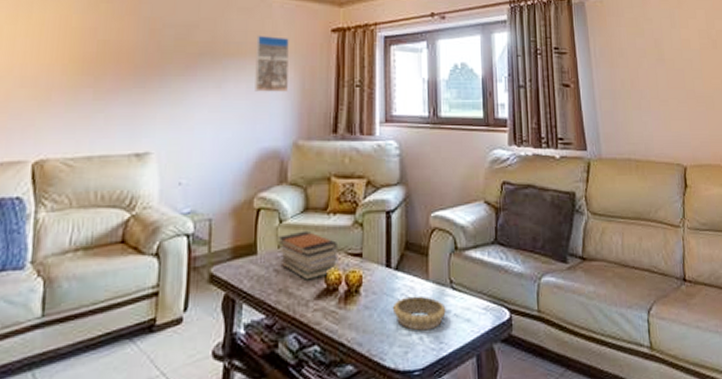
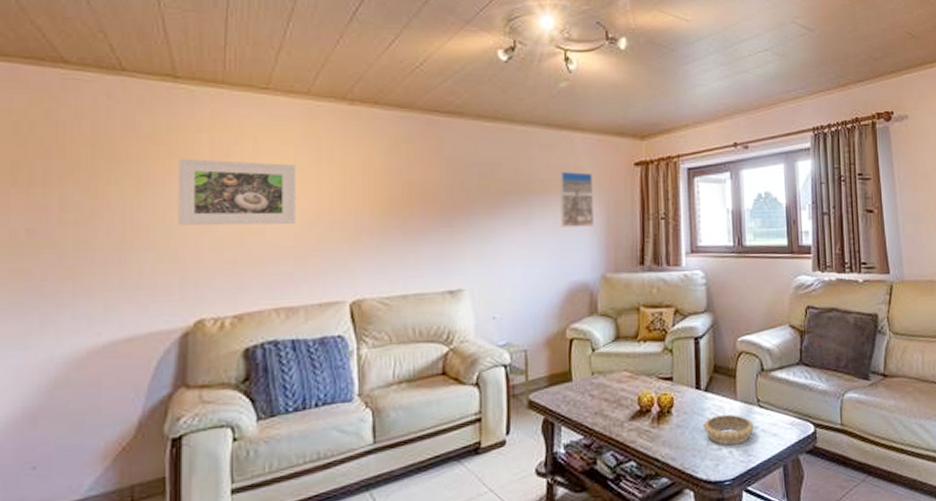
book stack: present [278,230,337,280] -> none [591,358,649,403]

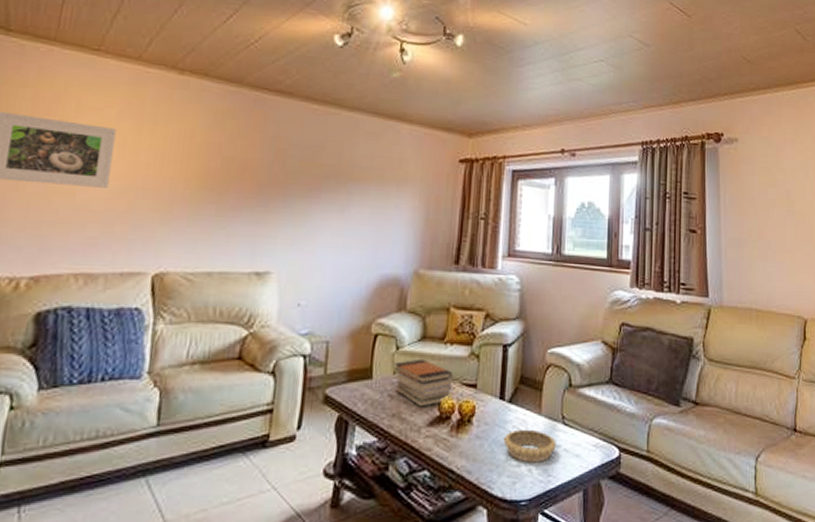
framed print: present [560,171,594,227] -> none [378,161,416,220]
book stack: none [591,358,649,403] -> present [393,358,453,407]

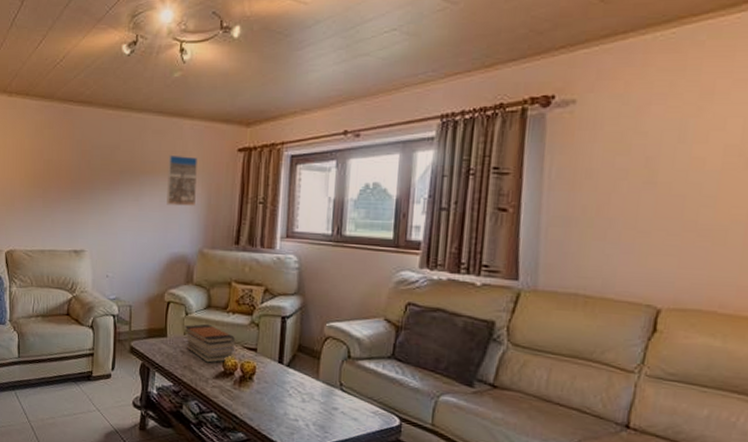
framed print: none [378,161,416,220] -> present [166,154,197,206]
decorative bowl: present [503,429,556,463] -> none [282,390,334,421]

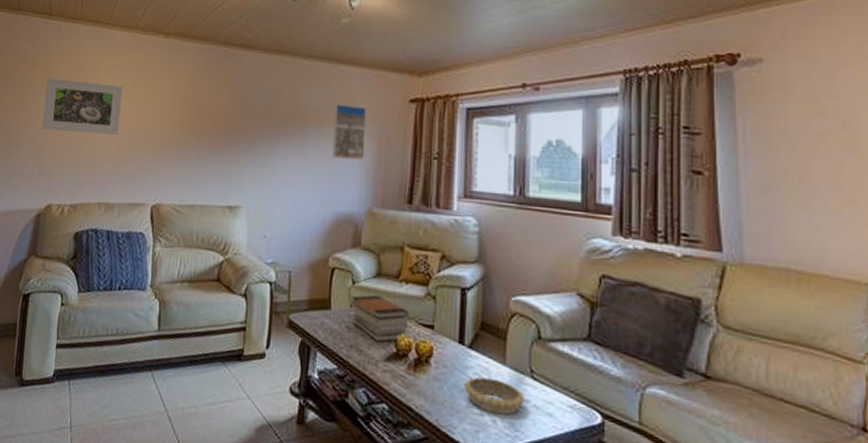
decorative bowl: none [282,390,334,421] -> present [464,377,524,416]

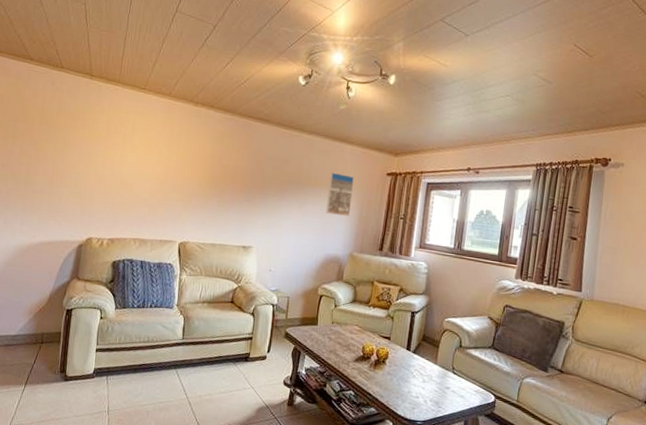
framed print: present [42,78,123,135] -> none [83,131,157,184]
book stack: present [350,294,409,342] -> none [332,315,374,349]
decorative bowl: present [464,377,524,416] -> none [407,372,447,398]

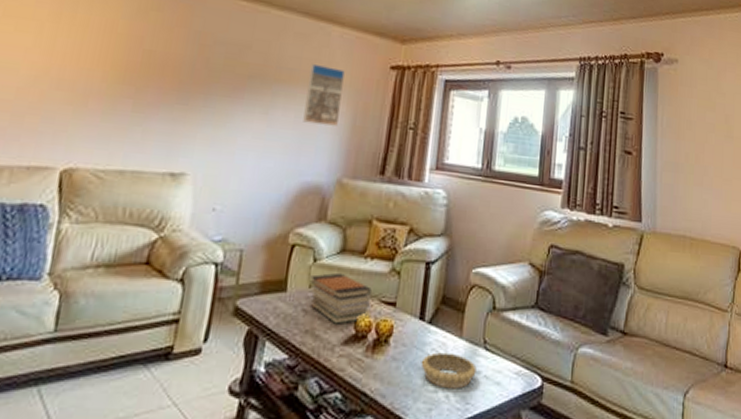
book stack: none [332,315,374,349] -> present [309,272,372,324]
decorative bowl: none [407,372,447,398] -> present [420,352,477,389]

